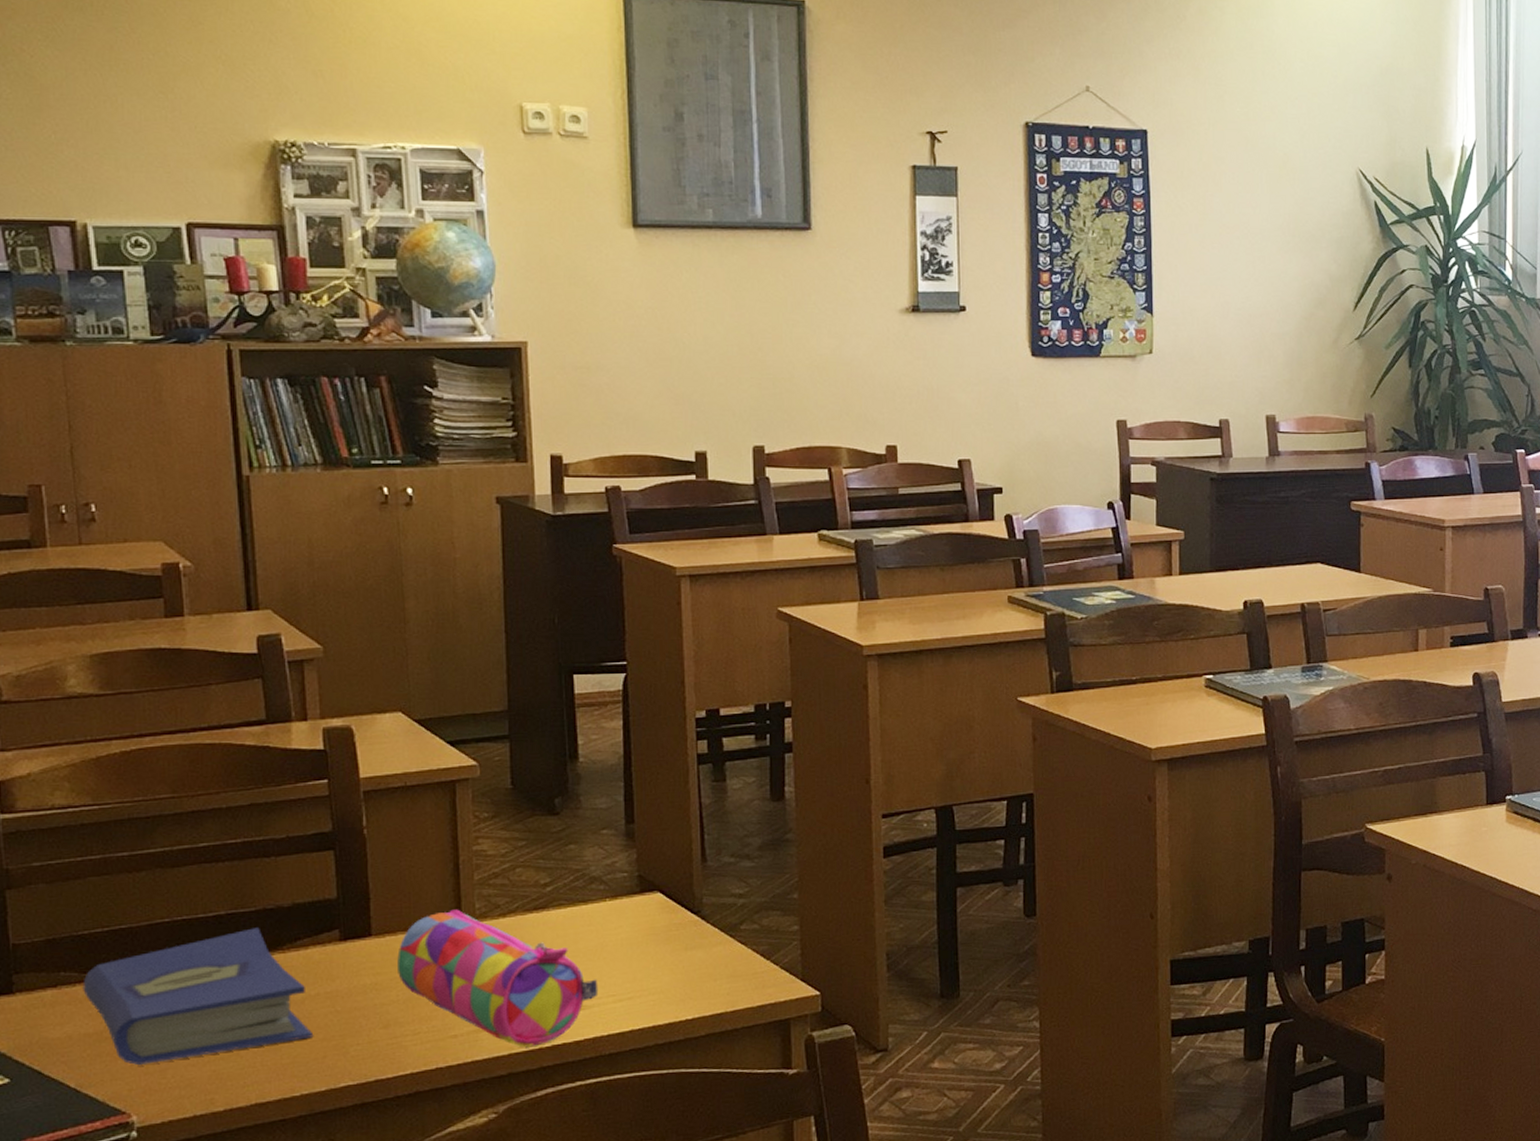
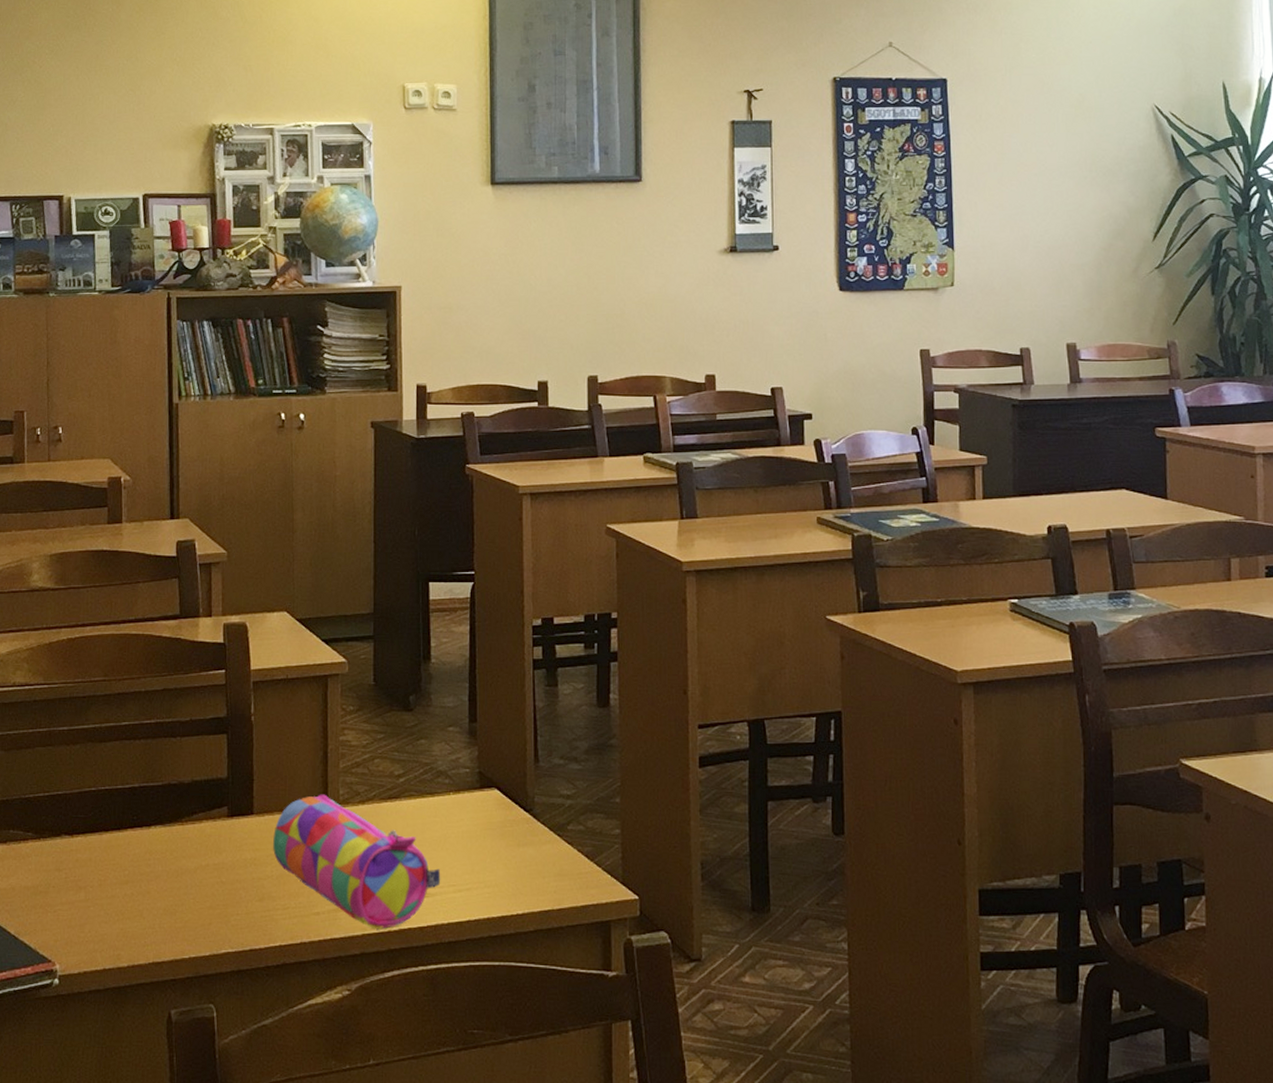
hardcover book: present [82,928,314,1065] -> none [26,801,202,918]

